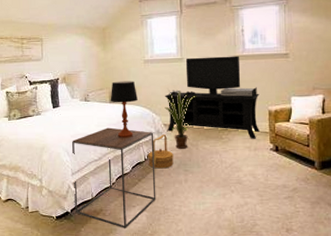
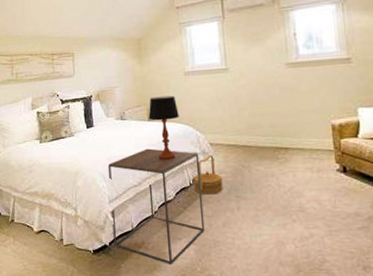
media console: present [164,56,260,139] -> none [209,63,322,159]
house plant: present [165,90,197,149] -> none [210,104,246,171]

